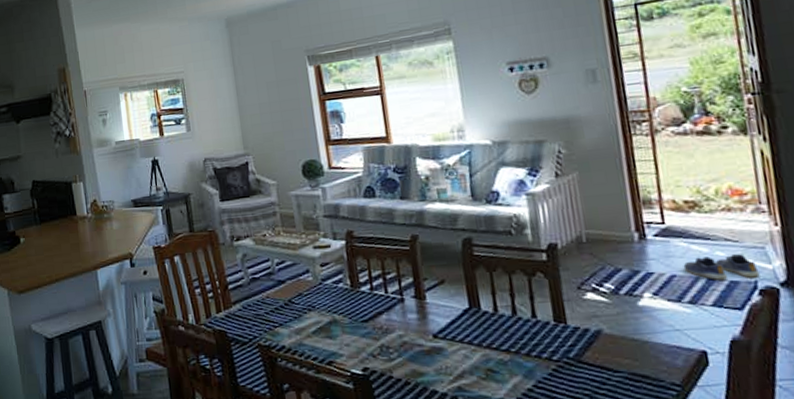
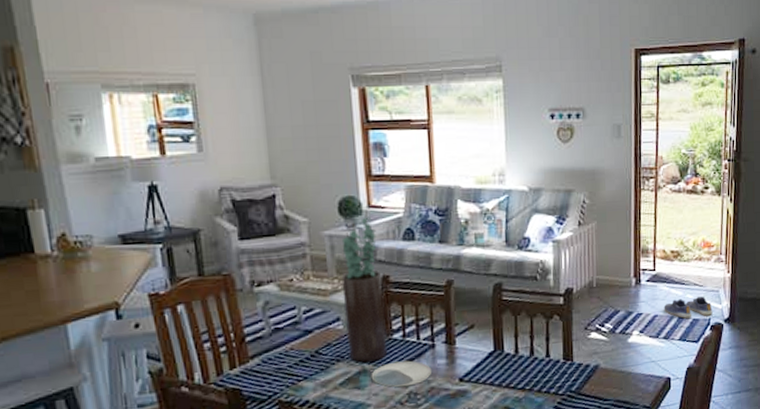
vase: none [306,171,357,315] -> present [341,209,388,365]
plate: none [341,313,403,340] -> present [371,360,431,388]

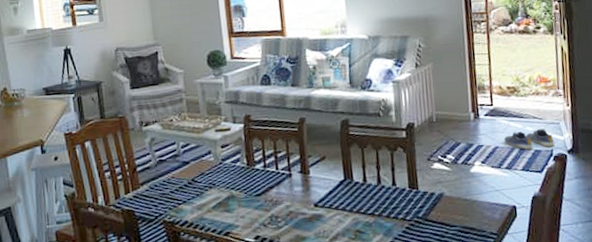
vase: present [341,209,388,365] -> none [210,61,252,191]
plate: present [371,360,431,388] -> none [238,188,290,212]

